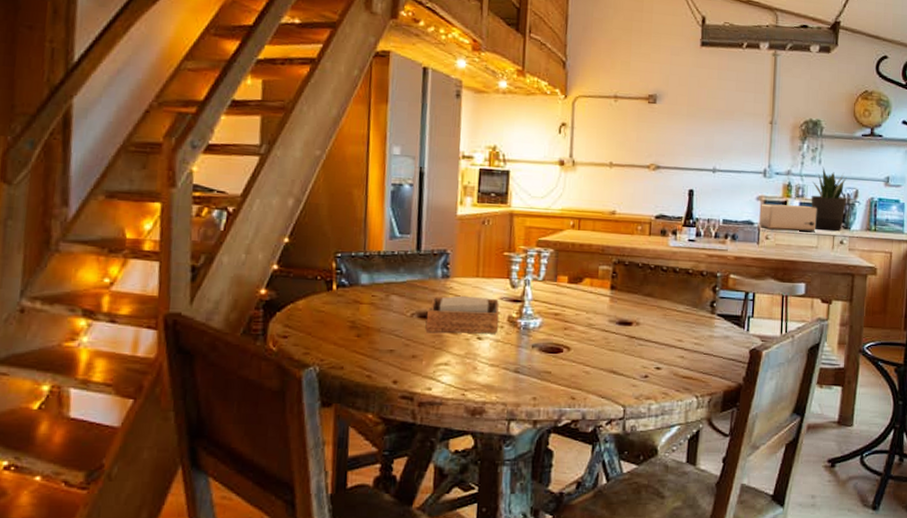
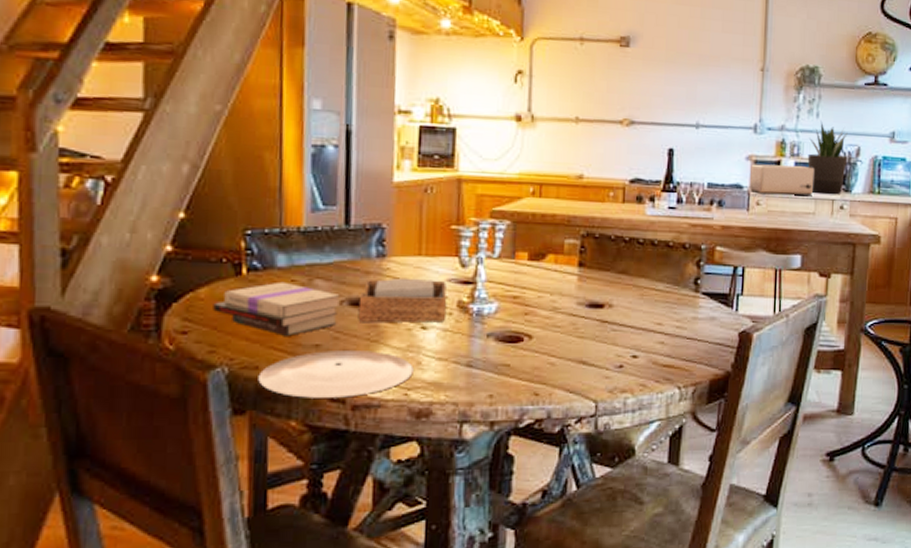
books: none [308,296,411,342] -> present [213,281,340,336]
plate: none [342,355,470,396] -> present [258,351,414,398]

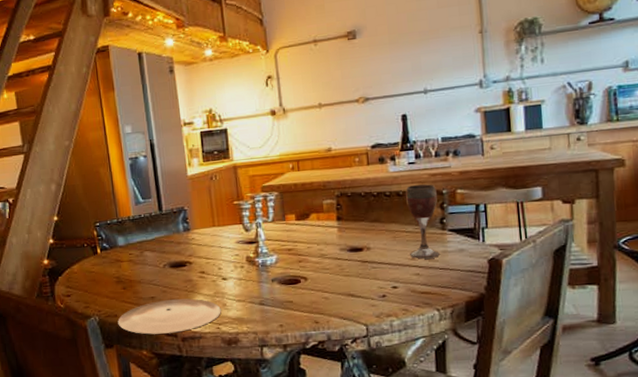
books: present [213,281,340,336] -> none [83,255,164,293]
napkin holder: present [358,277,448,322] -> none [176,242,240,278]
cup: none [655,235,695,325] -> present [405,184,441,259]
toaster: present [750,164,815,197] -> none [481,108,547,141]
planter: present [807,122,848,195] -> none [536,66,580,130]

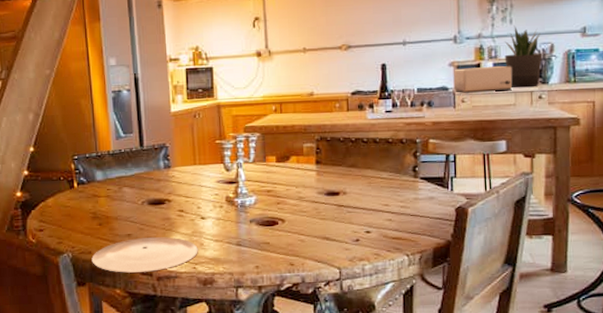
cup: present [405,184,441,259] -> none [381,133,412,205]
toaster: none [481,108,547,141] -> present [454,65,513,94]
planter: none [536,66,580,130] -> present [504,26,543,88]

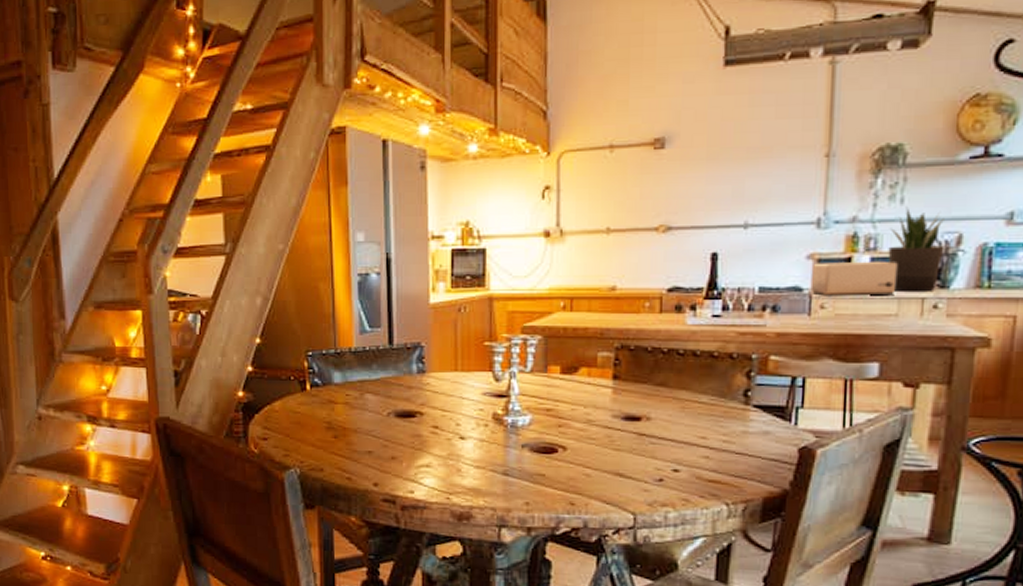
plate: present [91,237,198,273] -> none [323,457,454,499]

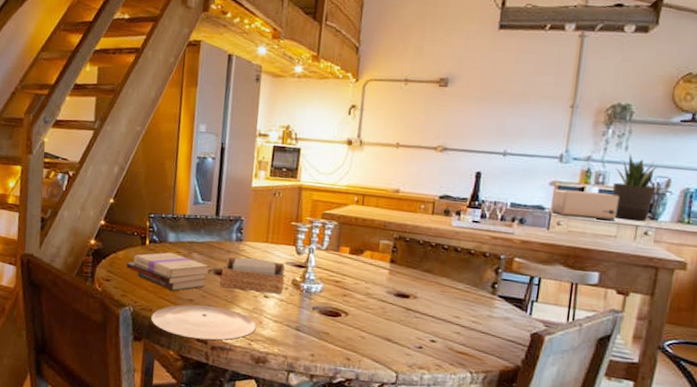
books: none [285,396,387,443] -> present [126,252,209,291]
plate: none [323,457,454,499] -> present [151,304,257,340]
napkin holder: none [403,392,483,433] -> present [220,257,286,295]

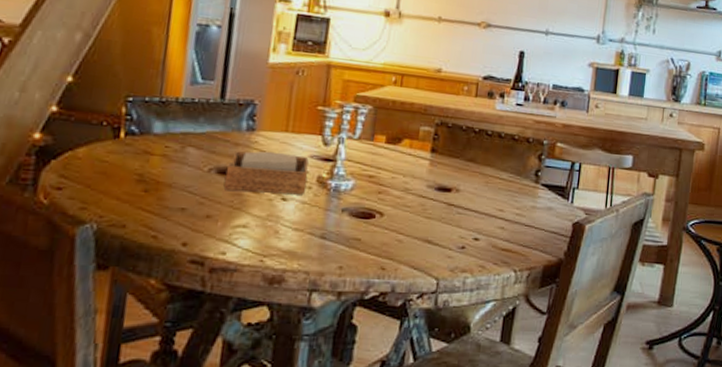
books: present [126,252,209,291] -> none [88,147,210,198]
plate: present [151,304,257,340] -> none [123,214,271,260]
toaster: present [551,189,619,221] -> none [590,70,649,104]
planter: present [612,154,658,221] -> none [643,37,680,103]

